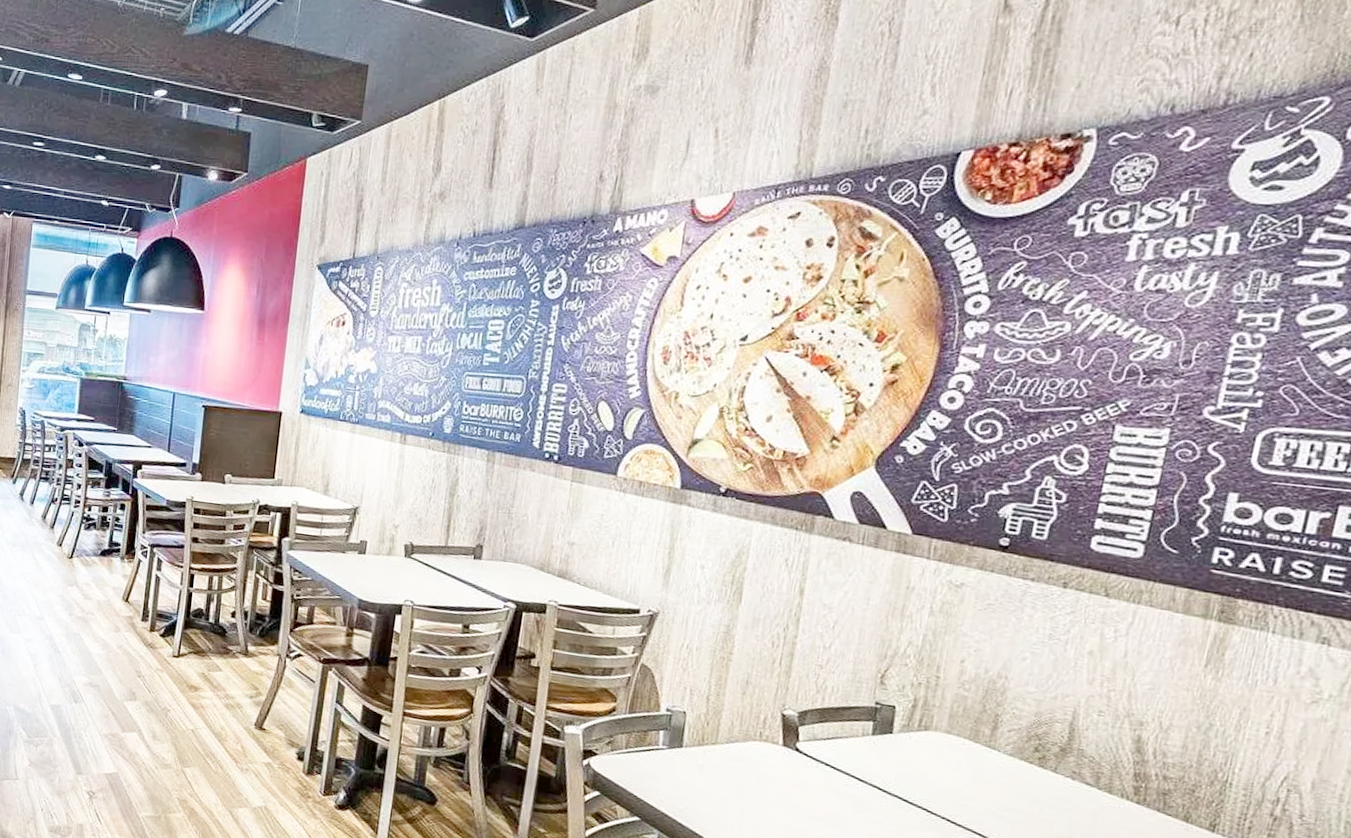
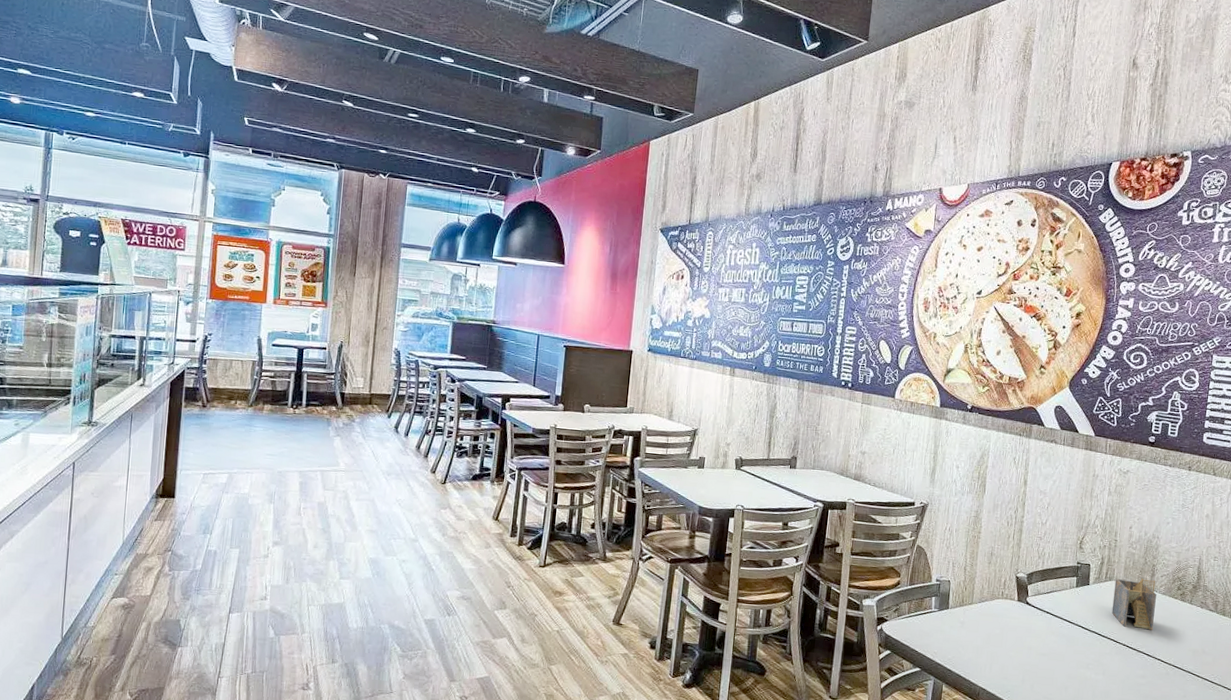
napkin holder: none [925,728,999,803] -> present [1111,578,1157,630]

